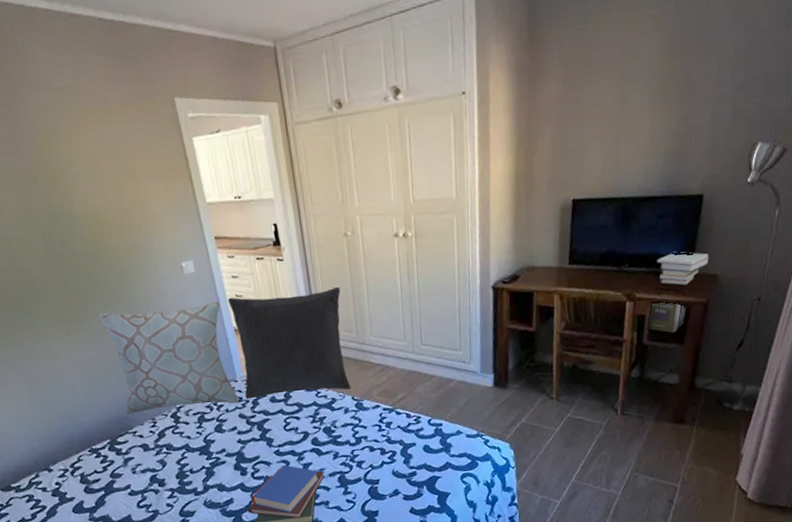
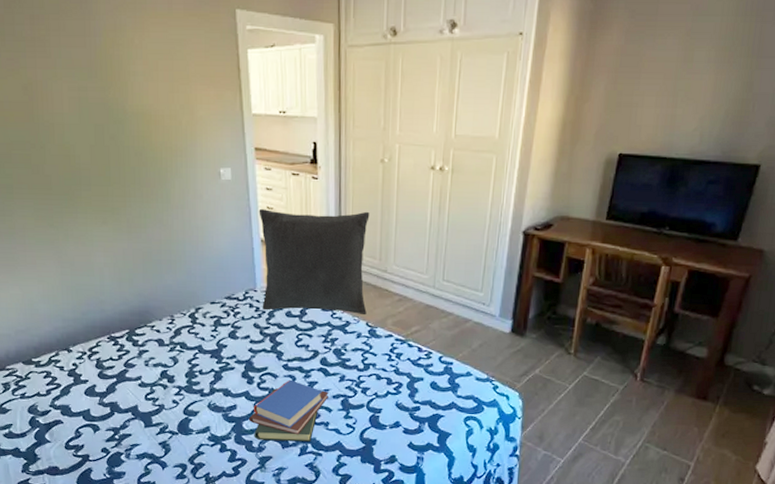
pillow: present [98,301,239,415] -> none [135,207,256,312]
books: present [644,288,687,333] -> none [677,256,729,305]
books: present [657,251,709,286] -> none [700,220,758,257]

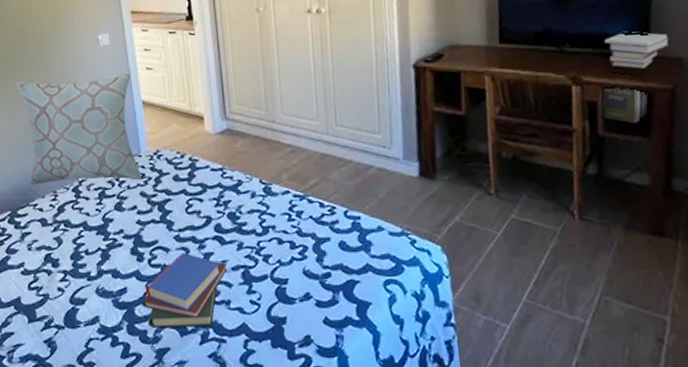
pillow: none [135,207,256,312] -> present [16,73,141,186]
pillow: present [259,208,370,316] -> none [138,61,259,176]
books: none [677,256,729,305] -> present [596,71,649,124]
books: none [700,220,758,257] -> present [604,31,669,69]

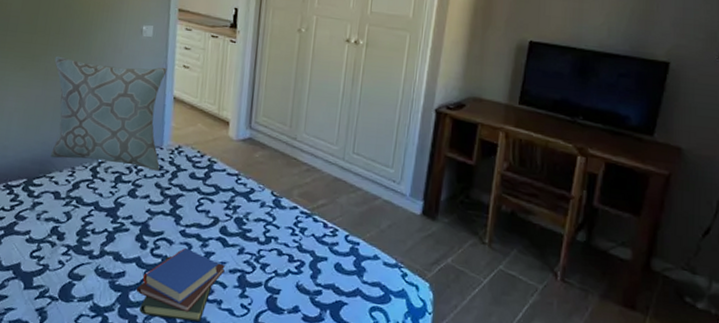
books: present [596,71,649,124] -> none [595,148,647,201]
books: present [604,31,669,69] -> none [615,114,674,152]

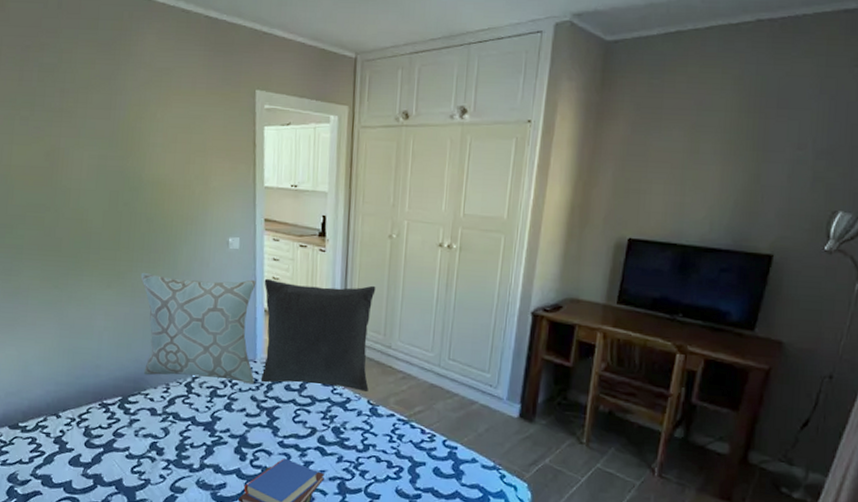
pillow: none [166,66,284,184] -> present [260,278,376,393]

